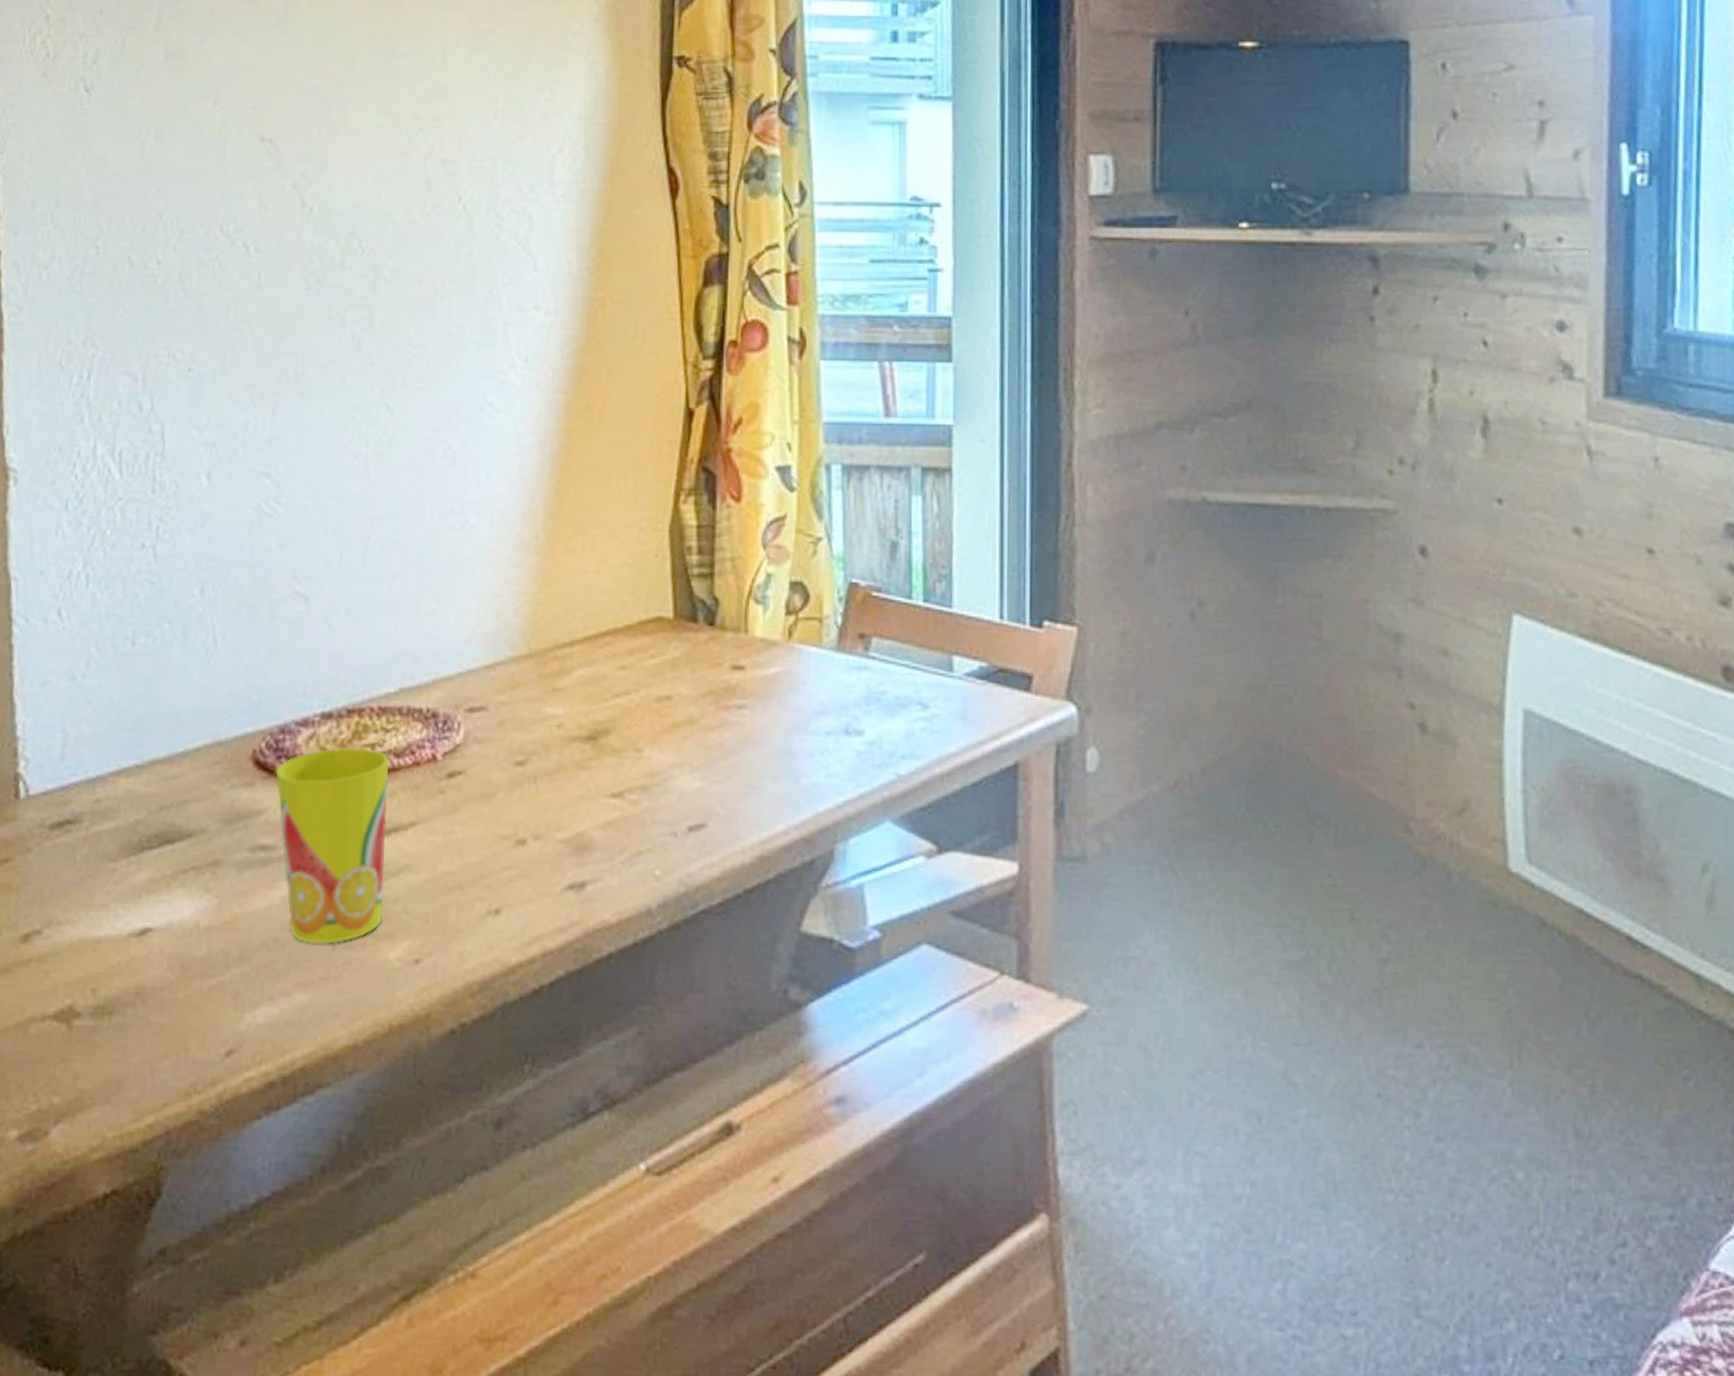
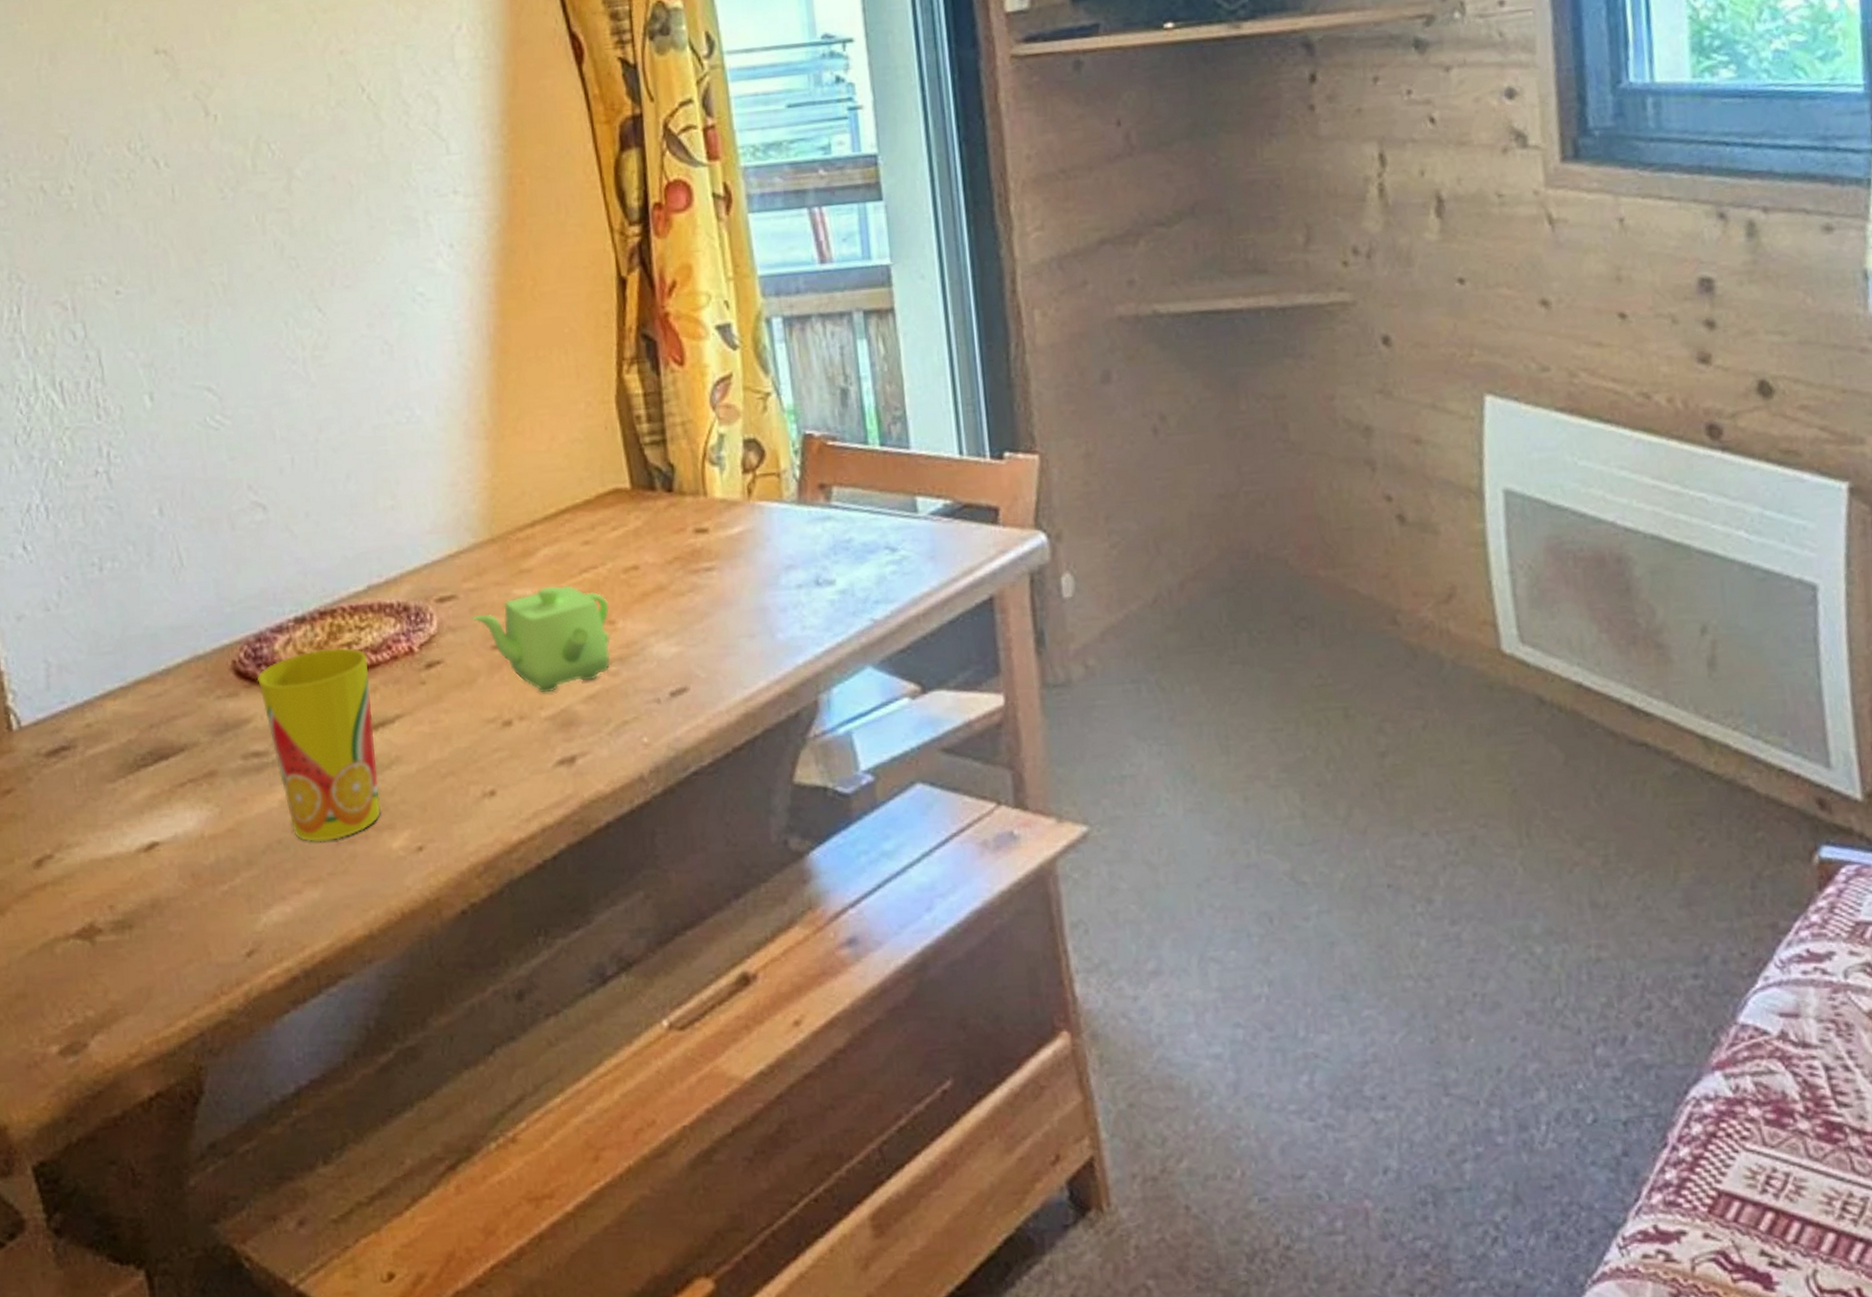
teapot: none [498,707,638,815] -> present [471,584,611,693]

